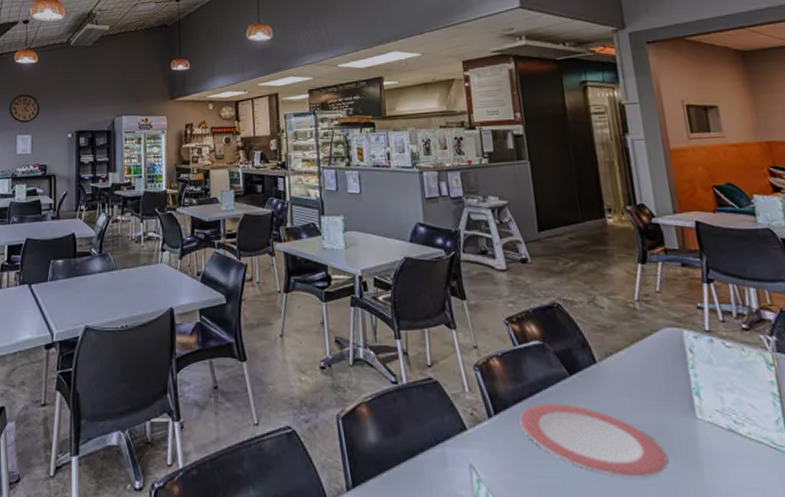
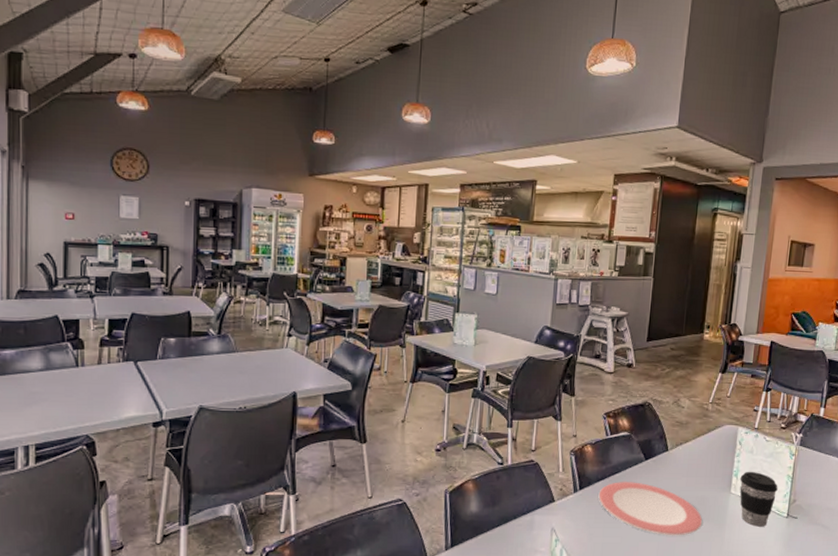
coffee cup: none [703,388,765,467] -> present [739,471,778,527]

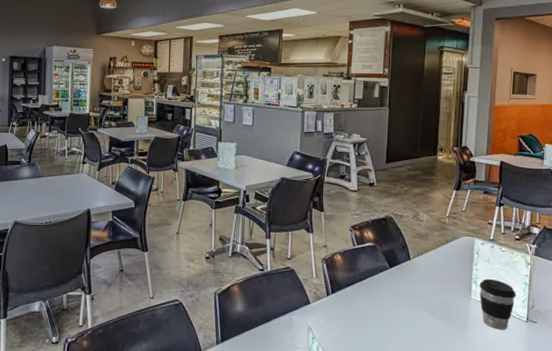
plate: present [598,482,703,536] -> none [349,287,446,337]

